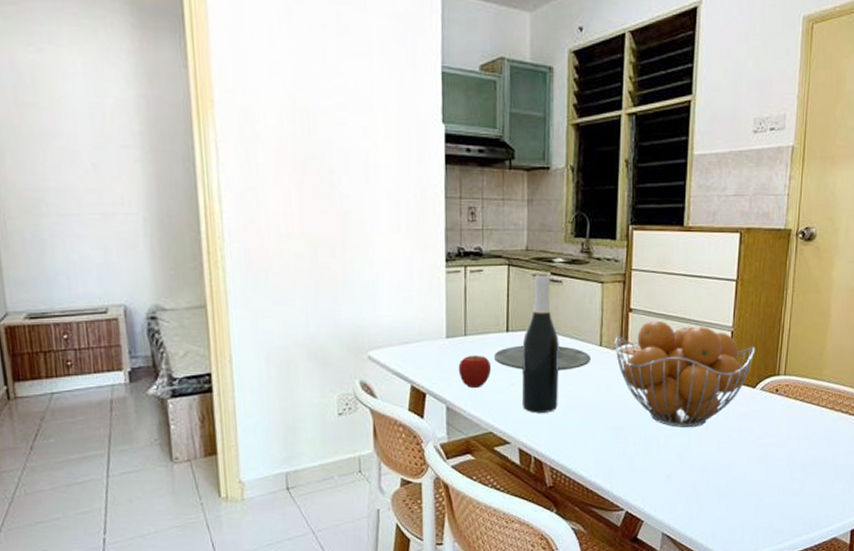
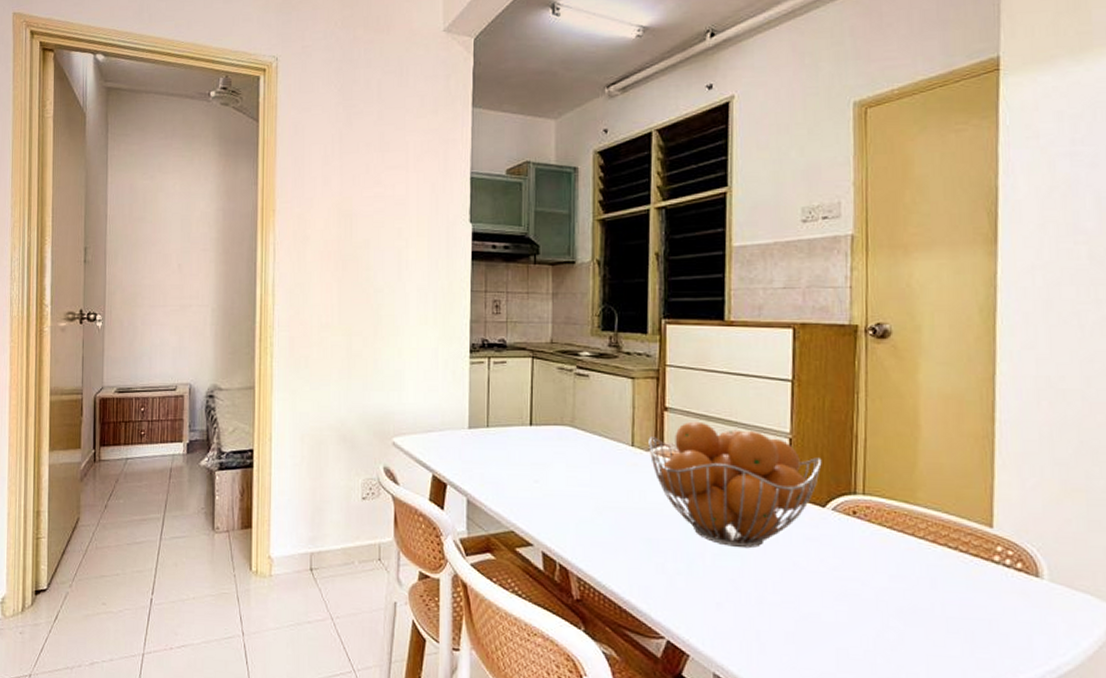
apple: present [458,355,492,388] -> none [480,447,514,482]
plate: present [494,345,590,371] -> none [517,440,621,470]
wine bottle: present [521,272,559,413] -> none [545,365,587,515]

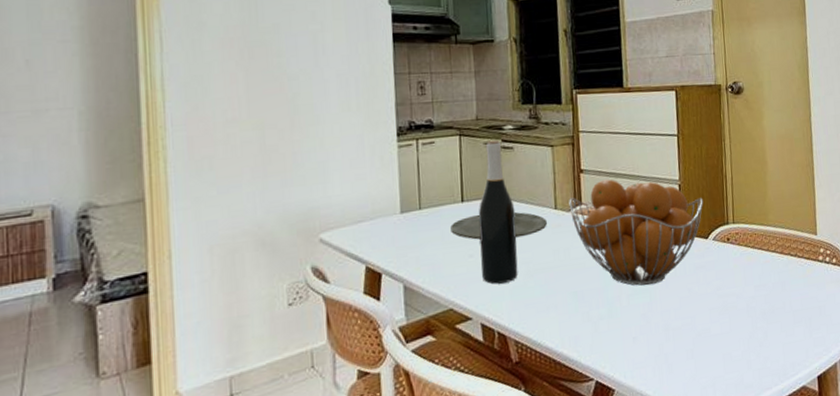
plate: none [517,440,621,470] -> present [451,212,547,240]
wine bottle: none [545,365,587,515] -> present [478,139,518,284]

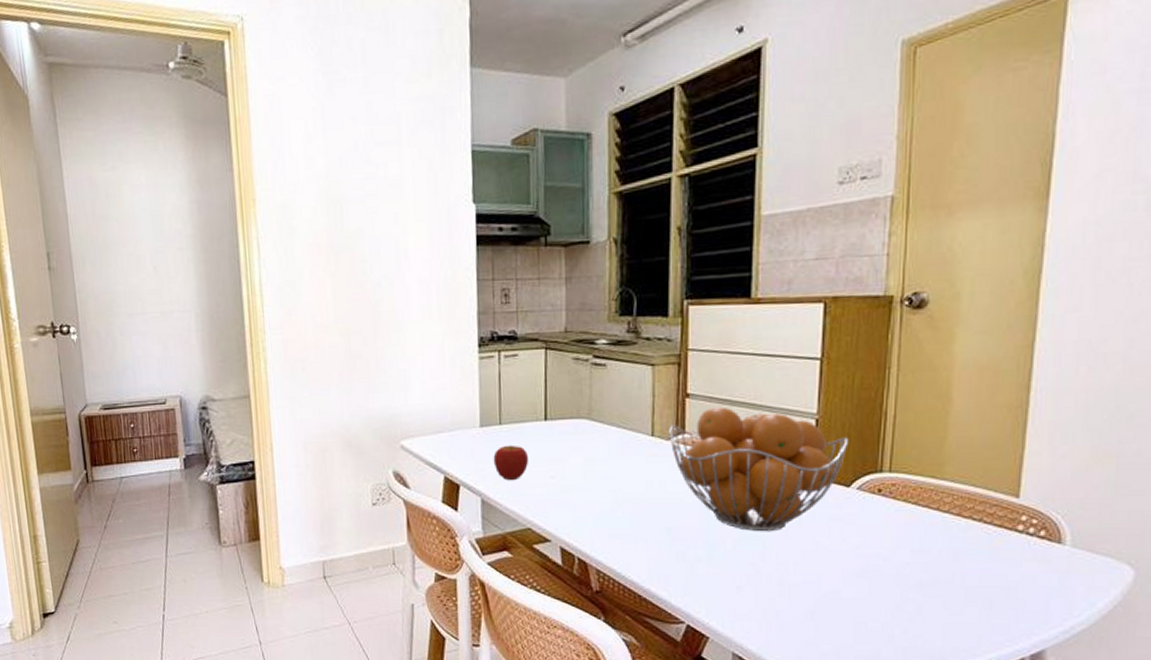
apple: none [414,228,449,263] -> present [493,445,529,480]
plate: present [451,212,547,240] -> none [532,434,641,463]
wine bottle: present [478,139,518,284] -> none [562,355,605,509]

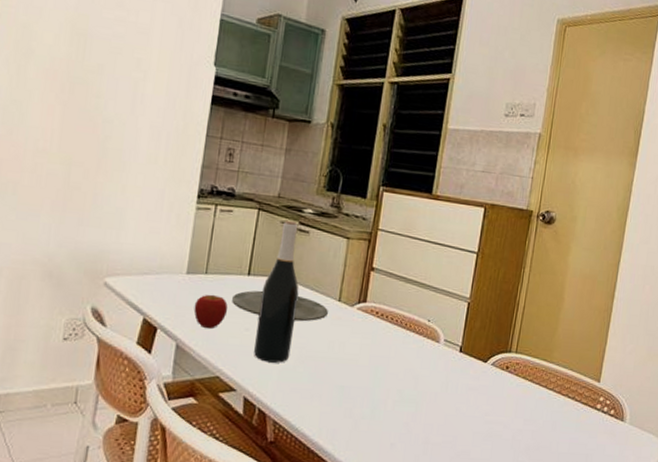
plate: none [532,434,641,463] -> present [232,290,328,322]
wine bottle: none [562,355,605,509] -> present [253,220,299,363]
fruit basket: present [669,407,849,532] -> none [353,282,490,396]

